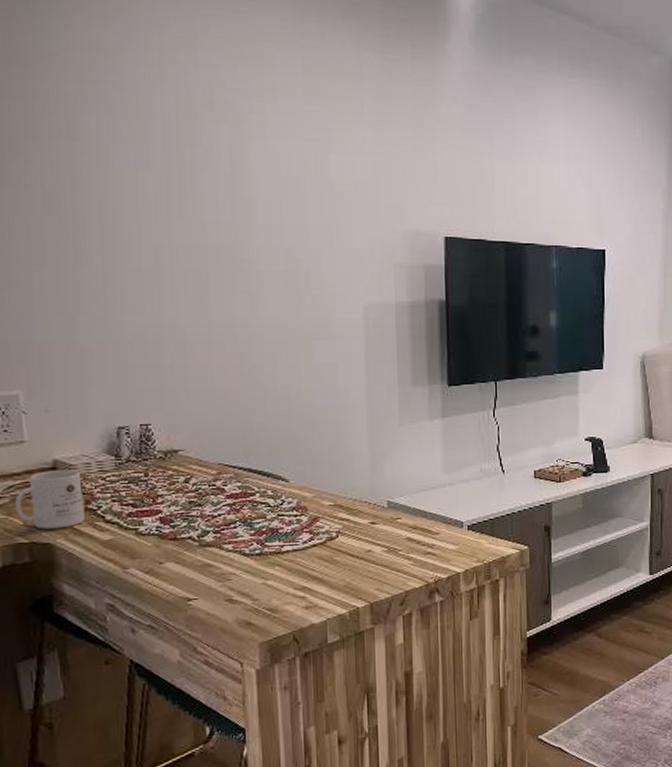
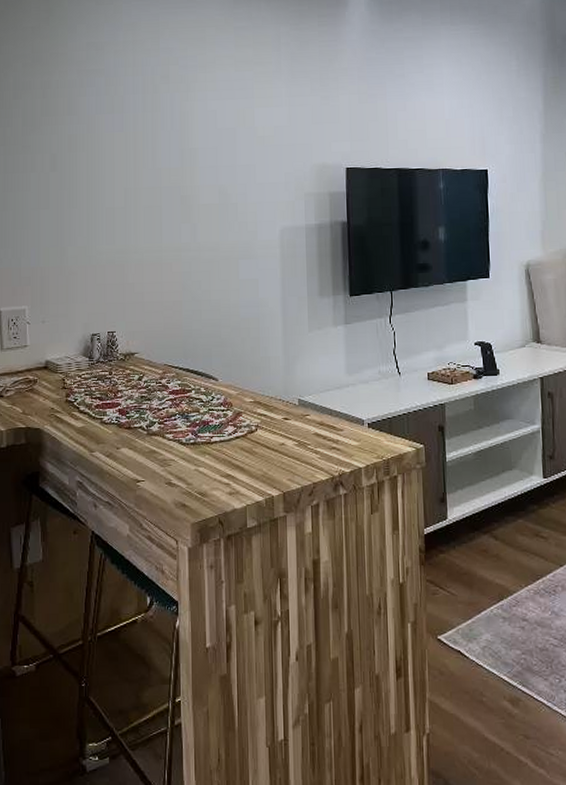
mug: present [15,469,85,529] -> none [18,368,65,417]

